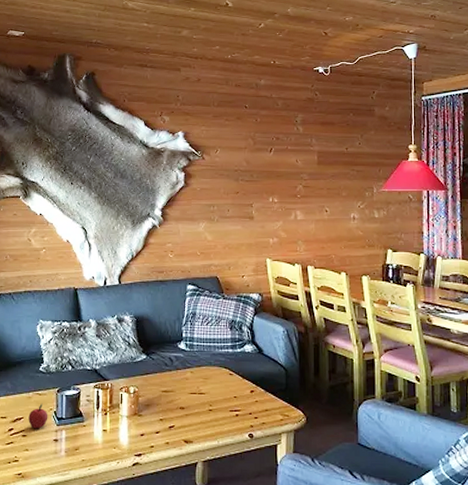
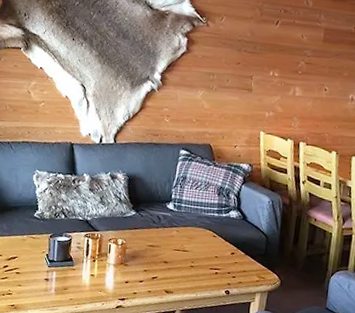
apple: present [28,403,48,429] -> none [22,246,41,268]

